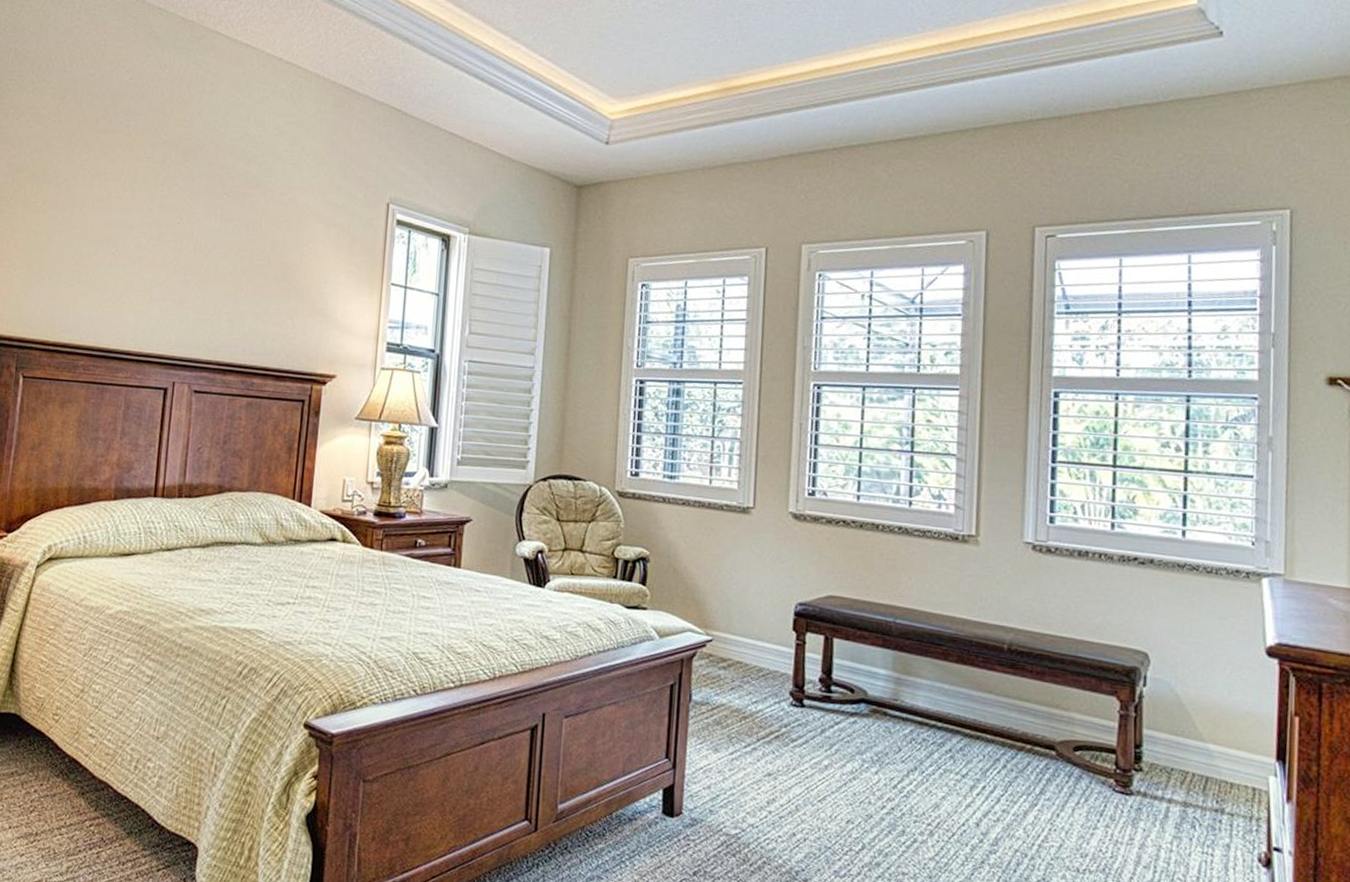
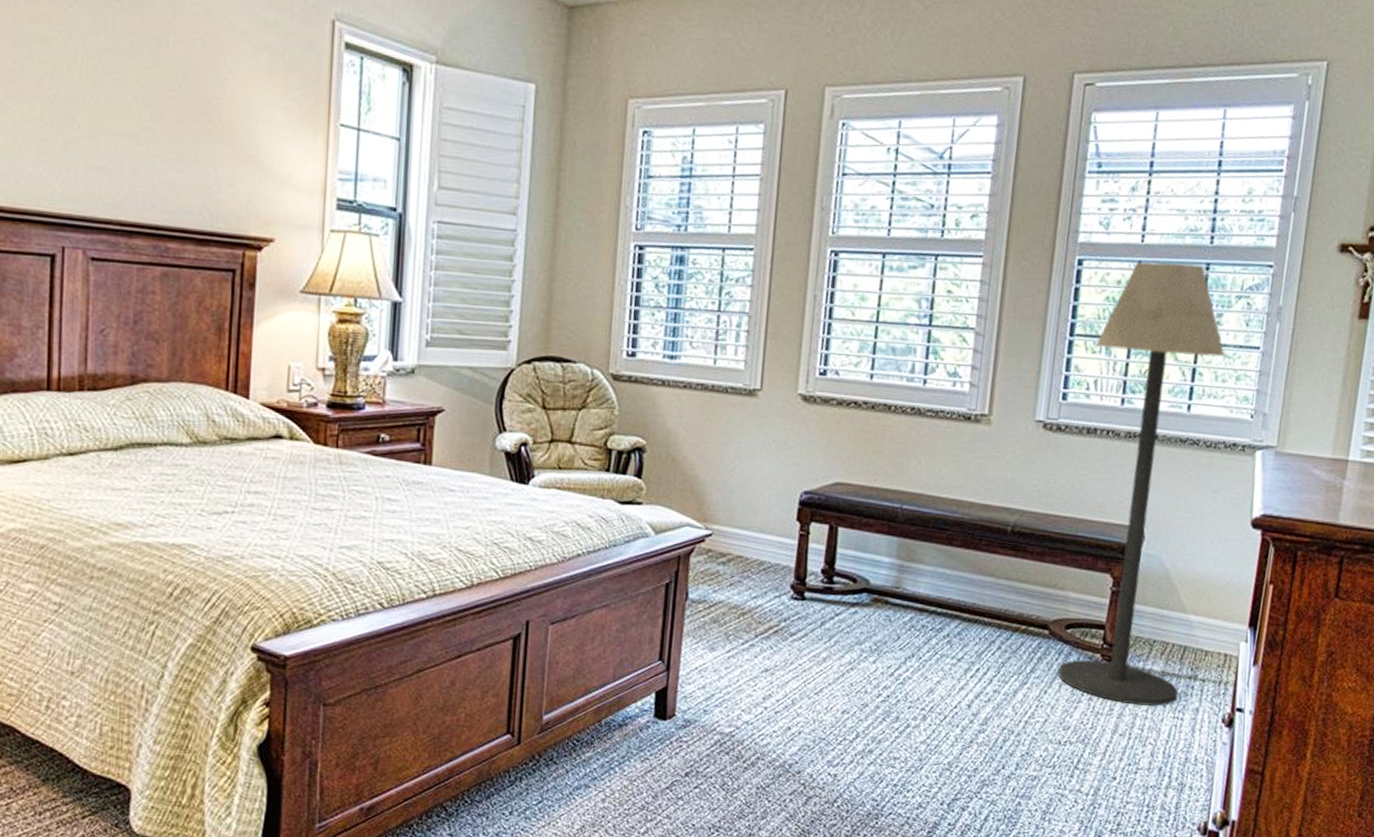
floor lamp: none [1068,394,1217,839] -> present [1057,261,1225,706]

